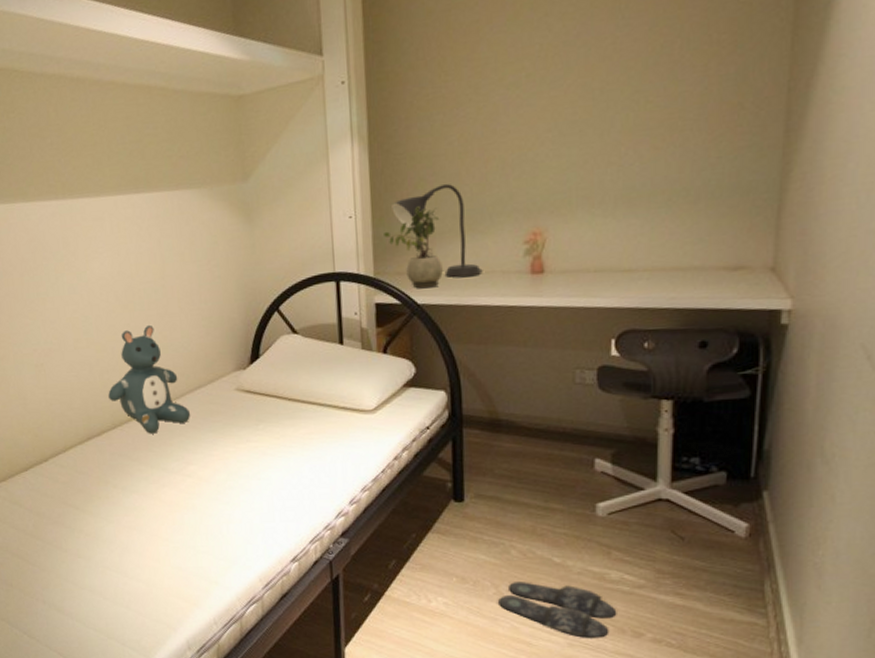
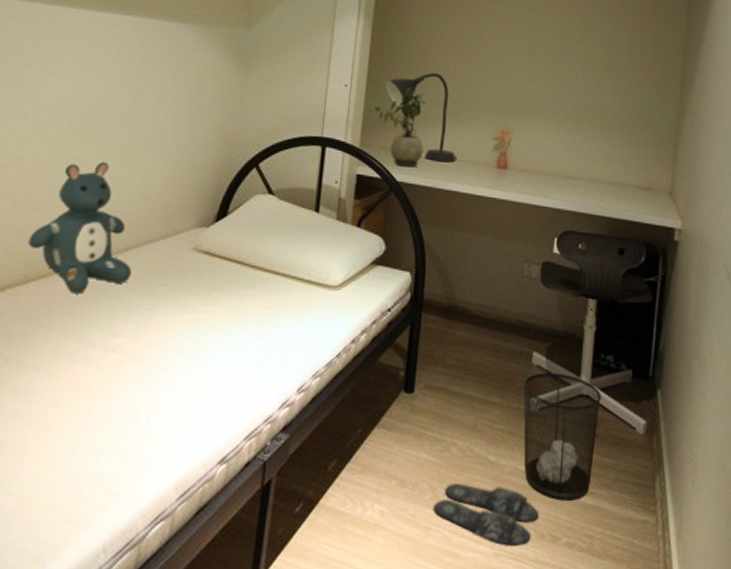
waste bin: none [586,478,687,600] -> present [523,373,602,501]

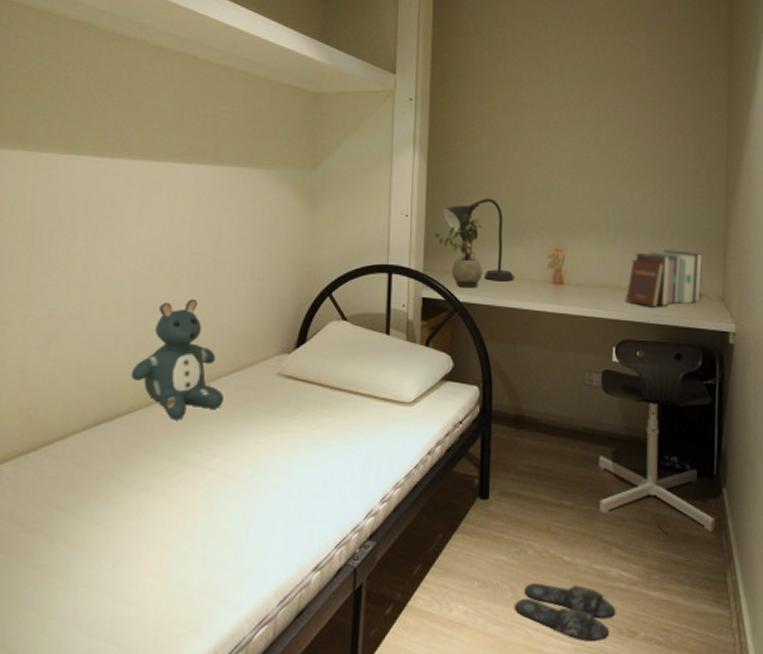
waste bin: present [523,373,602,501] -> none [592,475,669,597]
books: none [571,138,654,199] -> present [626,249,703,307]

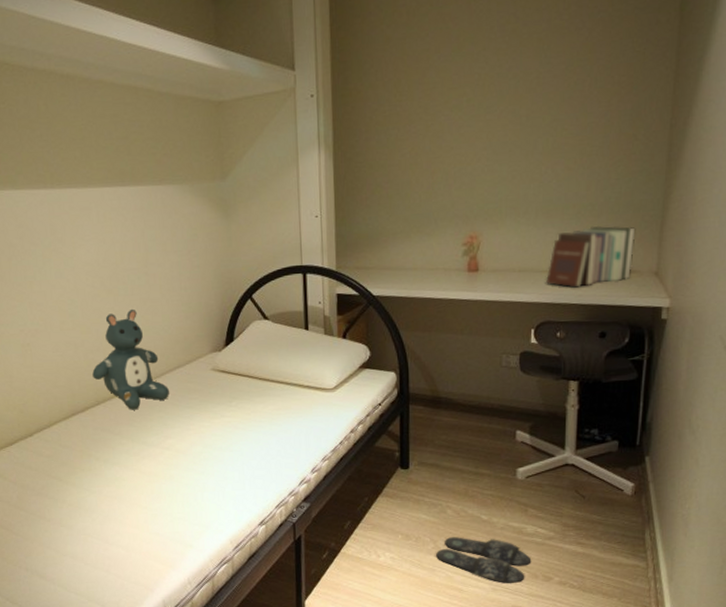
potted plant: present [435,214,482,288] -> none [345,209,395,282]
desk lamp: present [443,199,515,282] -> none [352,191,428,274]

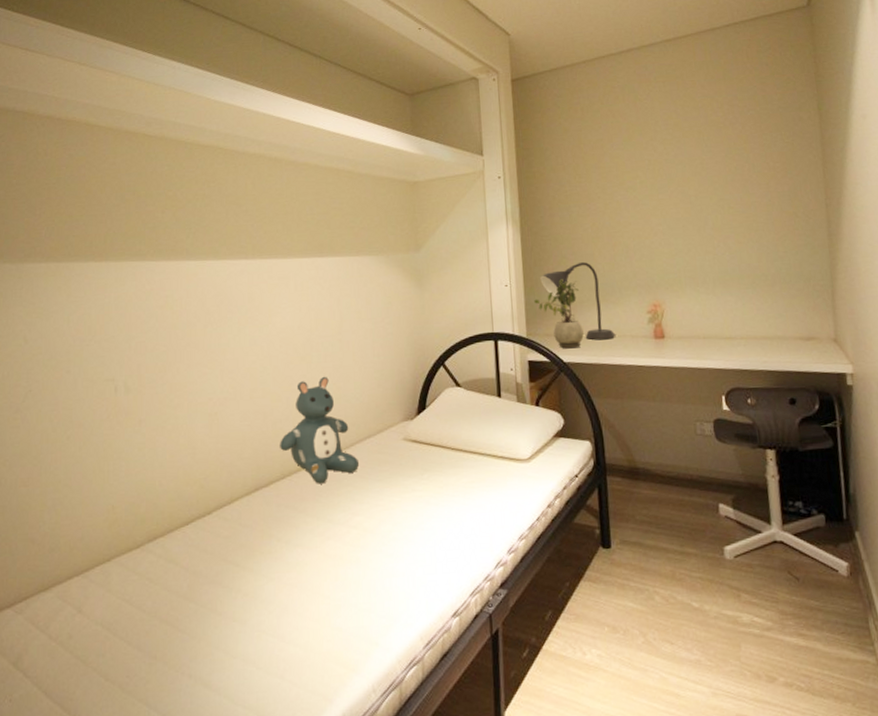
potted plant: none [345,209,395,282] -> present [534,279,584,349]
desk lamp: none [352,191,428,274] -> present [540,262,616,340]
slippers: present [436,537,532,583] -> none [647,628,752,686]
books: present [546,225,636,288] -> none [730,294,812,354]

